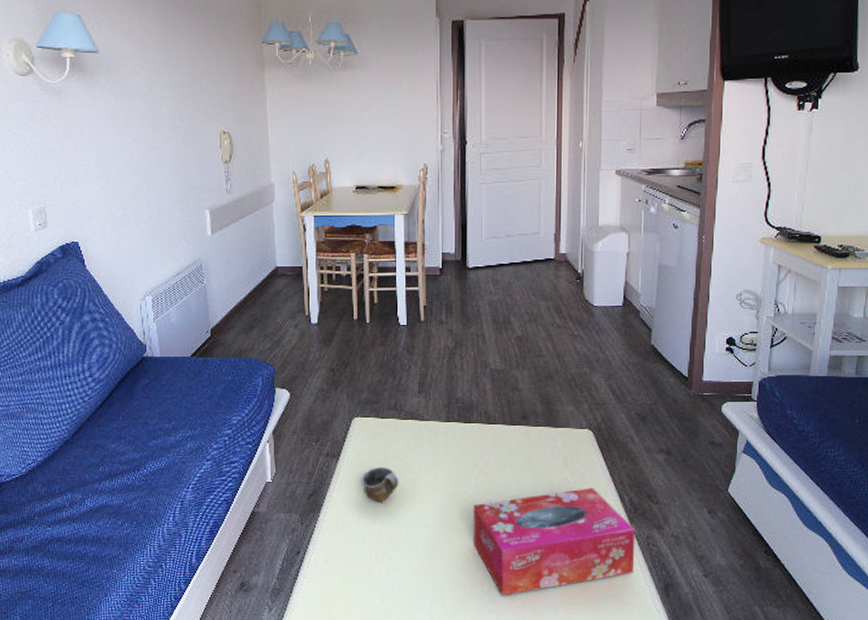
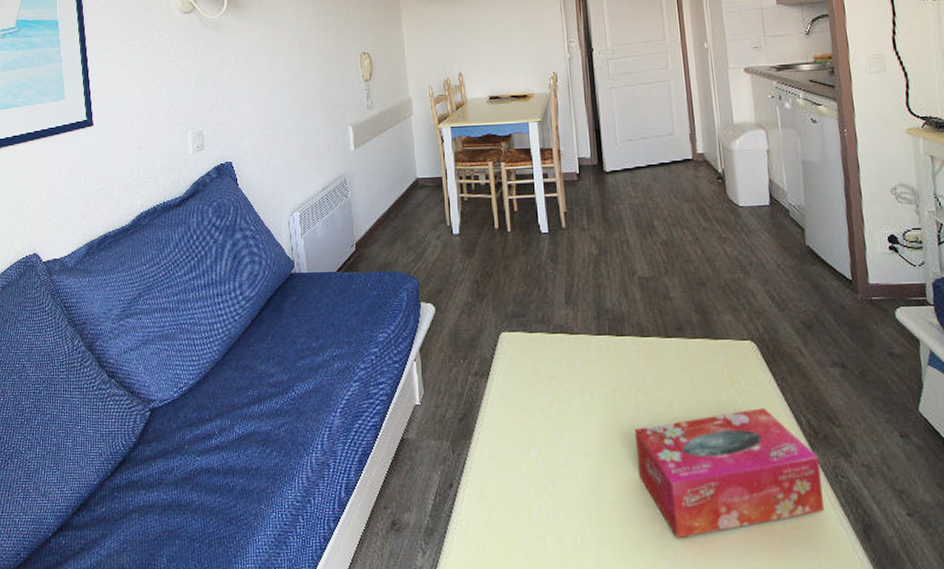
cup: present [361,466,399,502] -> none [512,386,553,427]

